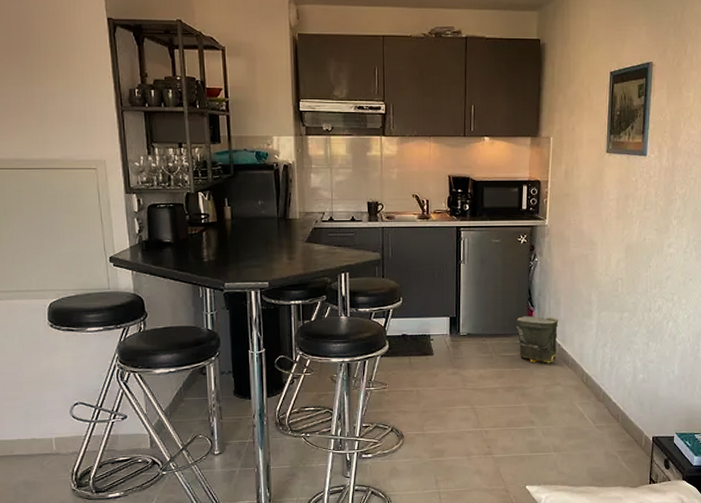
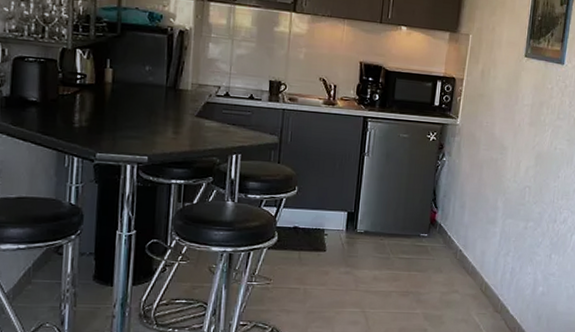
bag: present [516,316,559,363] -> none [416,217,462,269]

